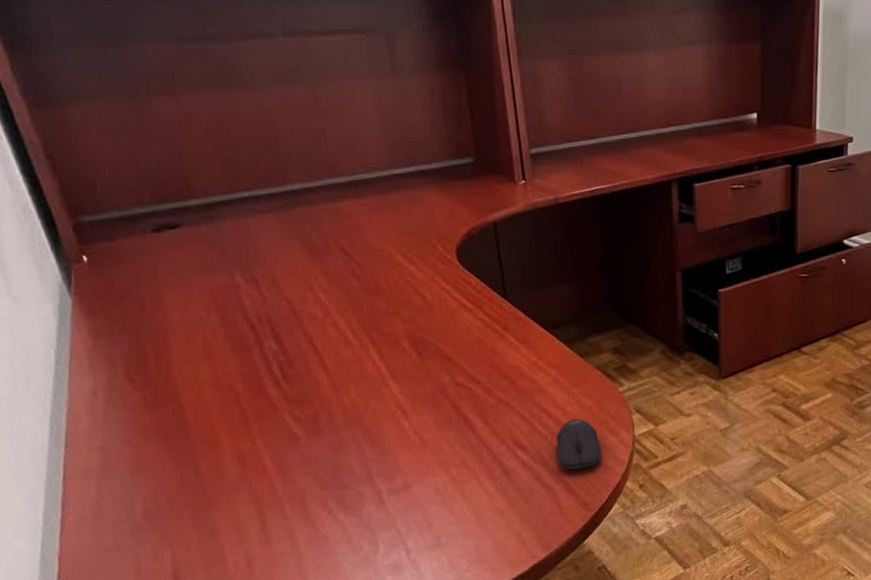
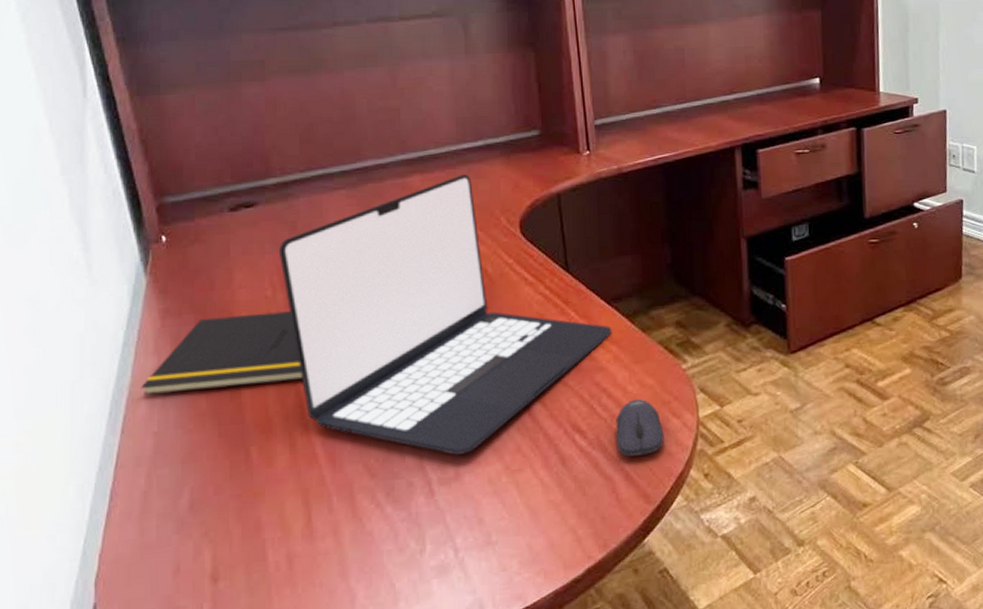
notepad: none [79,333,246,411] -> present [141,311,303,395]
laptop: none [208,200,551,468] -> present [278,174,612,455]

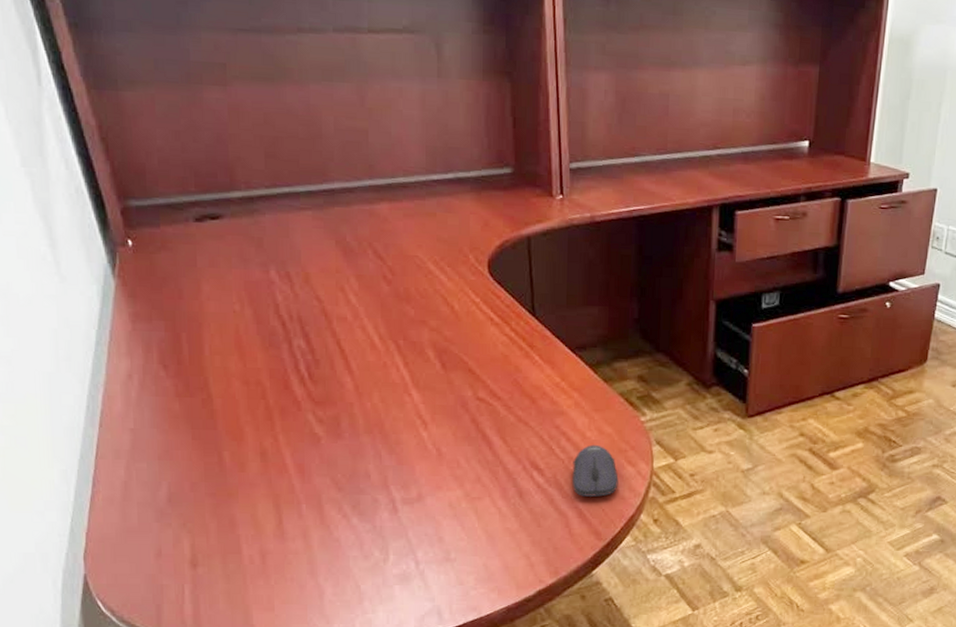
notepad: present [141,311,303,395] -> none [115,325,273,395]
laptop: present [278,174,612,455] -> none [245,207,575,479]

